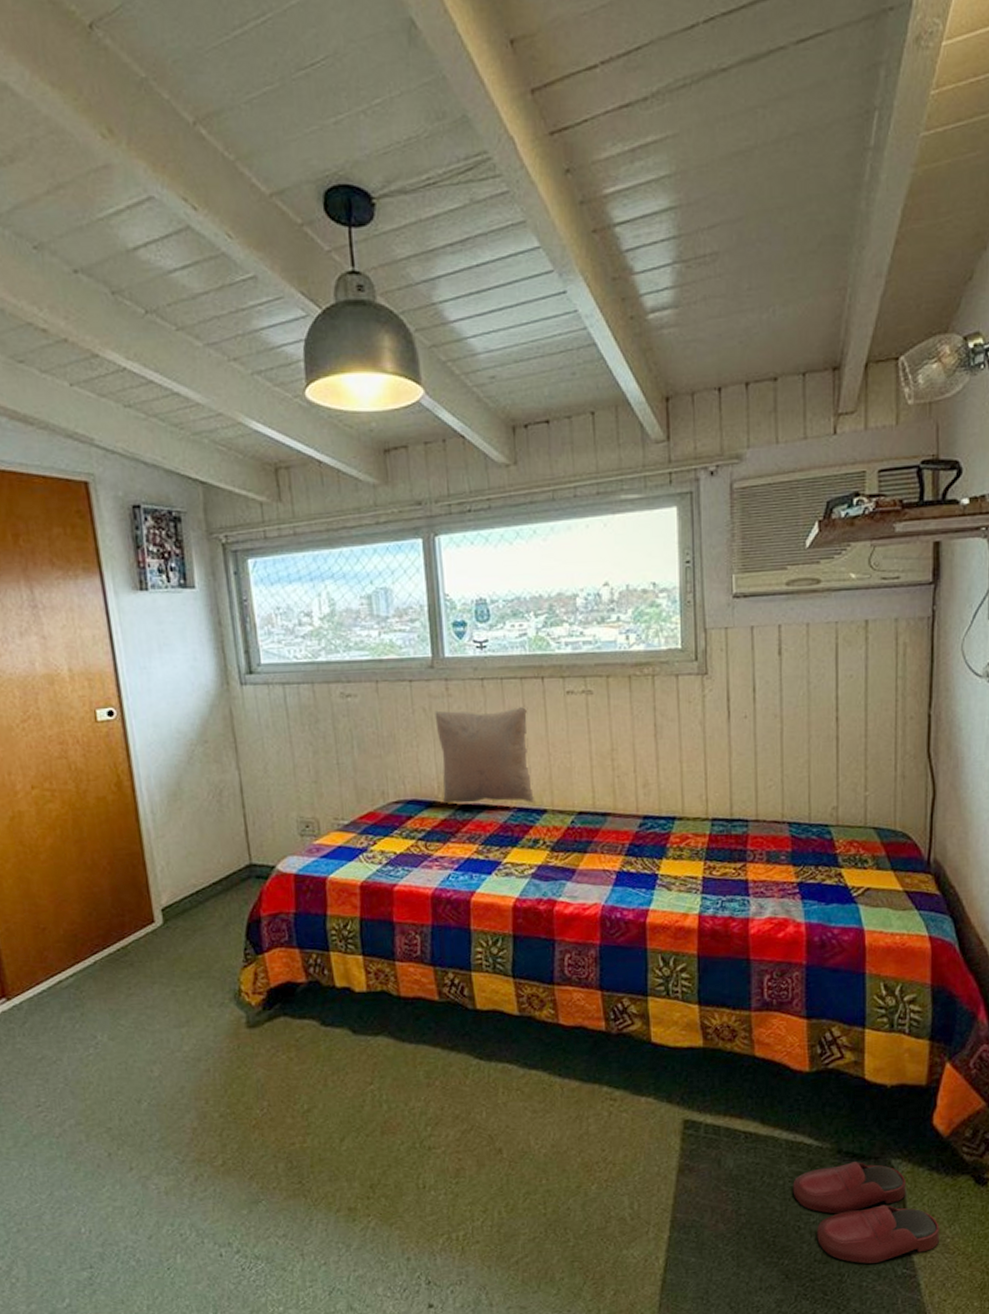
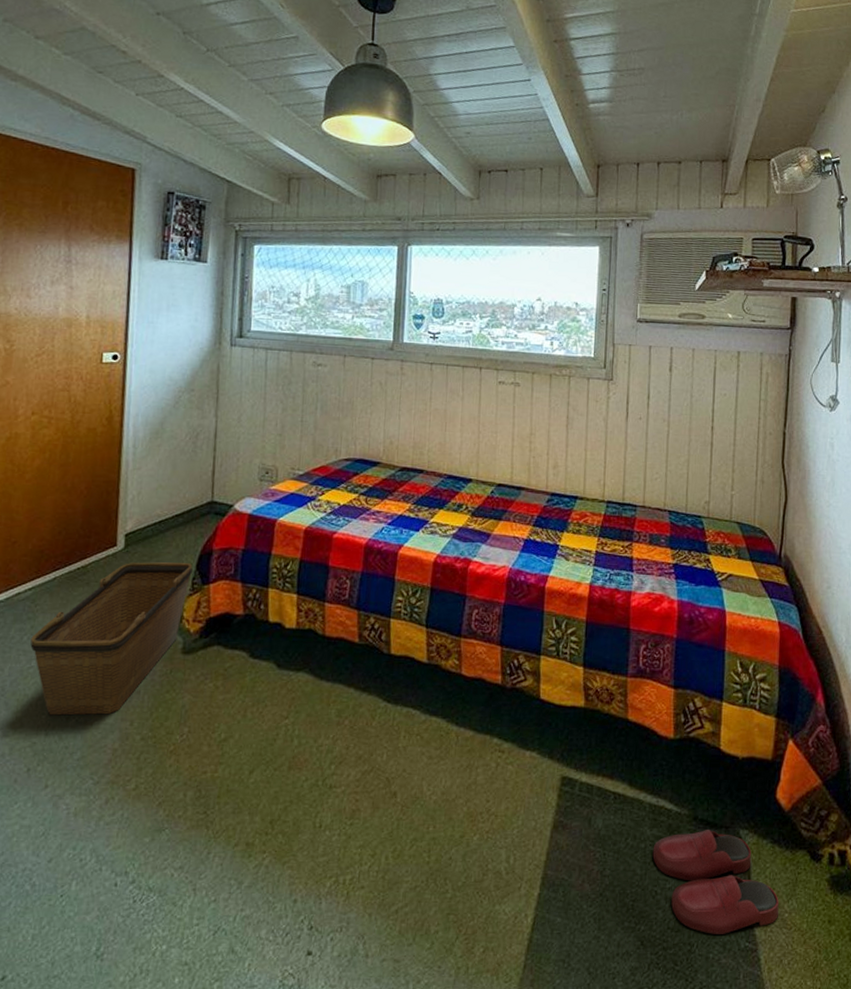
bicycle basket: none [83,933,243,1101] -> present [30,562,193,716]
pillow: present [435,706,536,804] -> none [386,385,466,473]

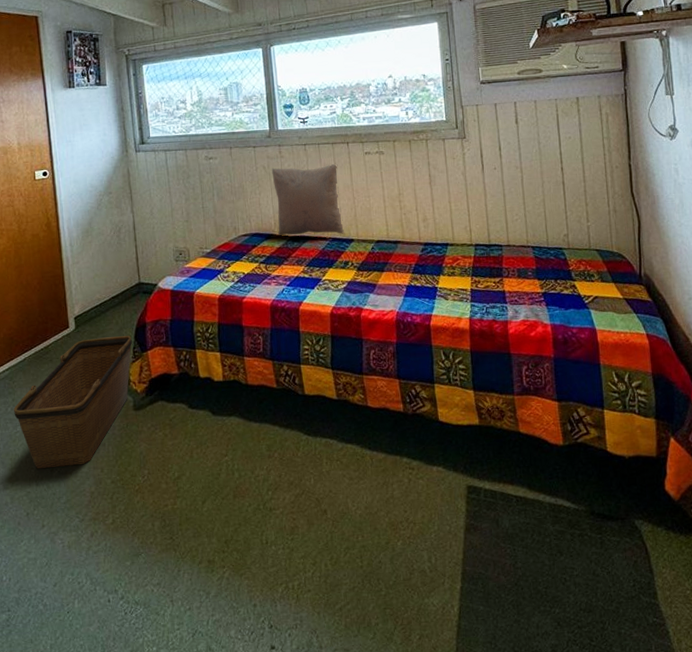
pillow: none [386,385,466,473] -> present [271,163,345,236]
slippers: present [652,830,779,934] -> none [557,522,681,613]

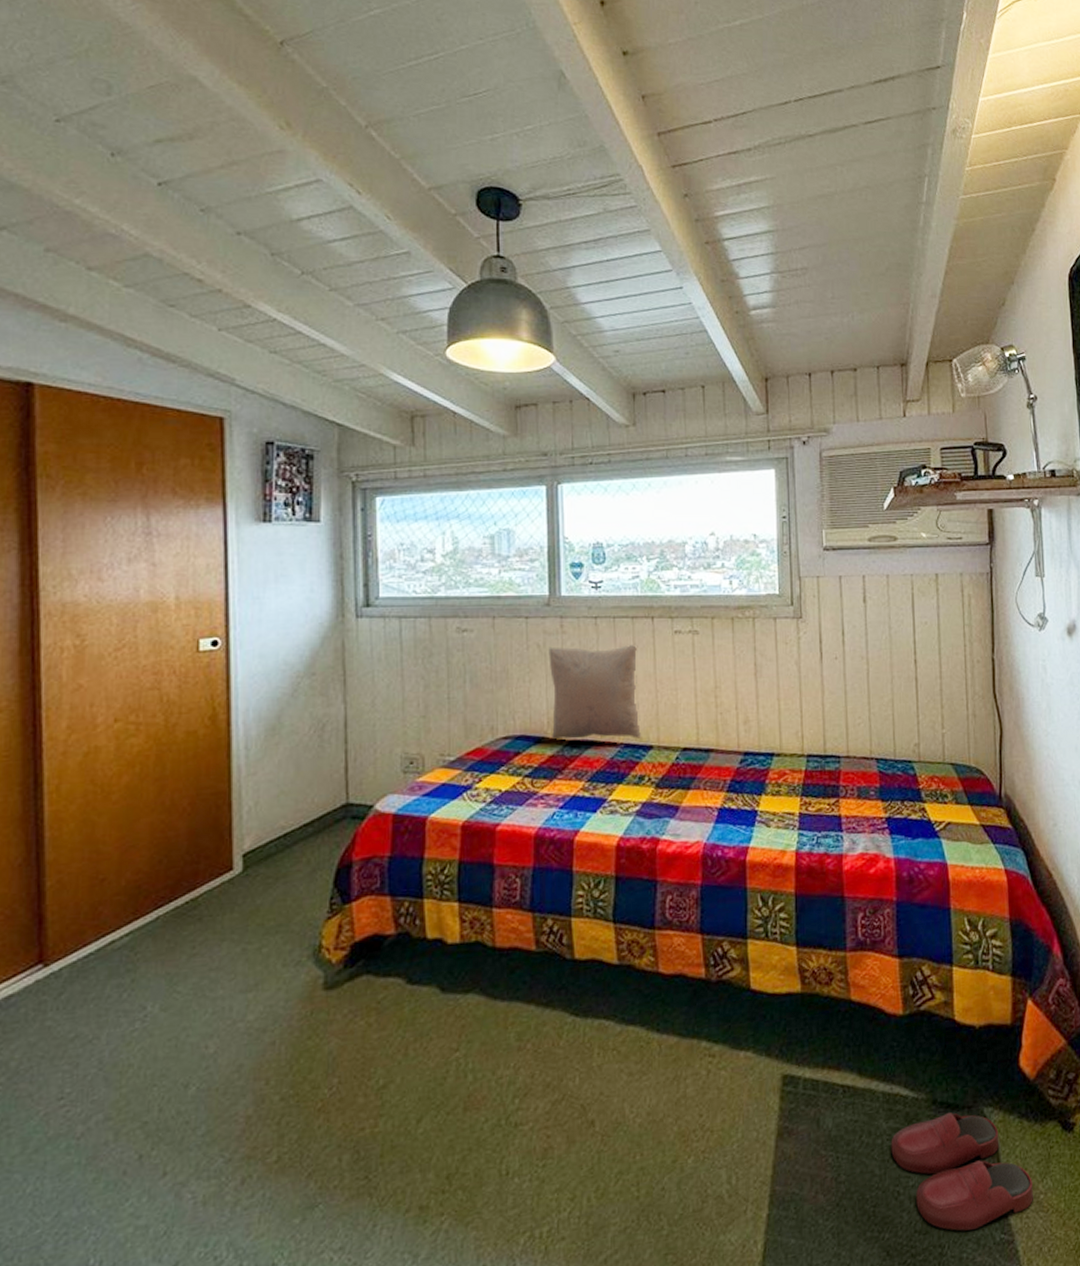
bicycle basket: present [14,336,132,469] -> none [132,880,329,1086]
slippers: none [557,522,681,613] -> present [891,1112,1033,1232]

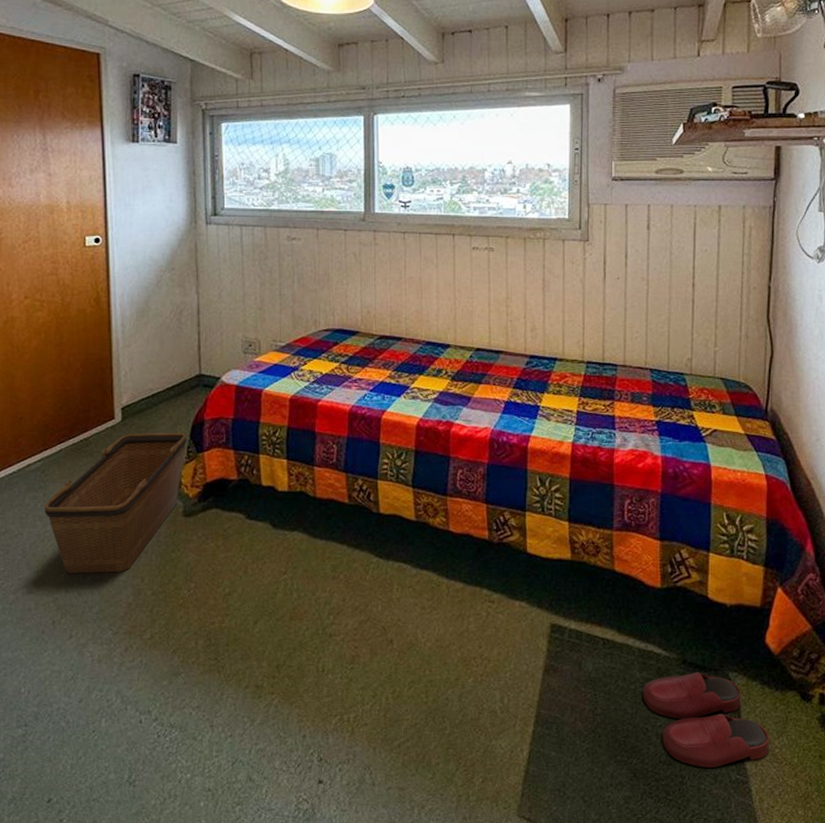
bicycle basket: none [132,880,329,1086] -> present [44,433,187,574]
pillow: present [548,644,642,740] -> none [363,256,441,339]

